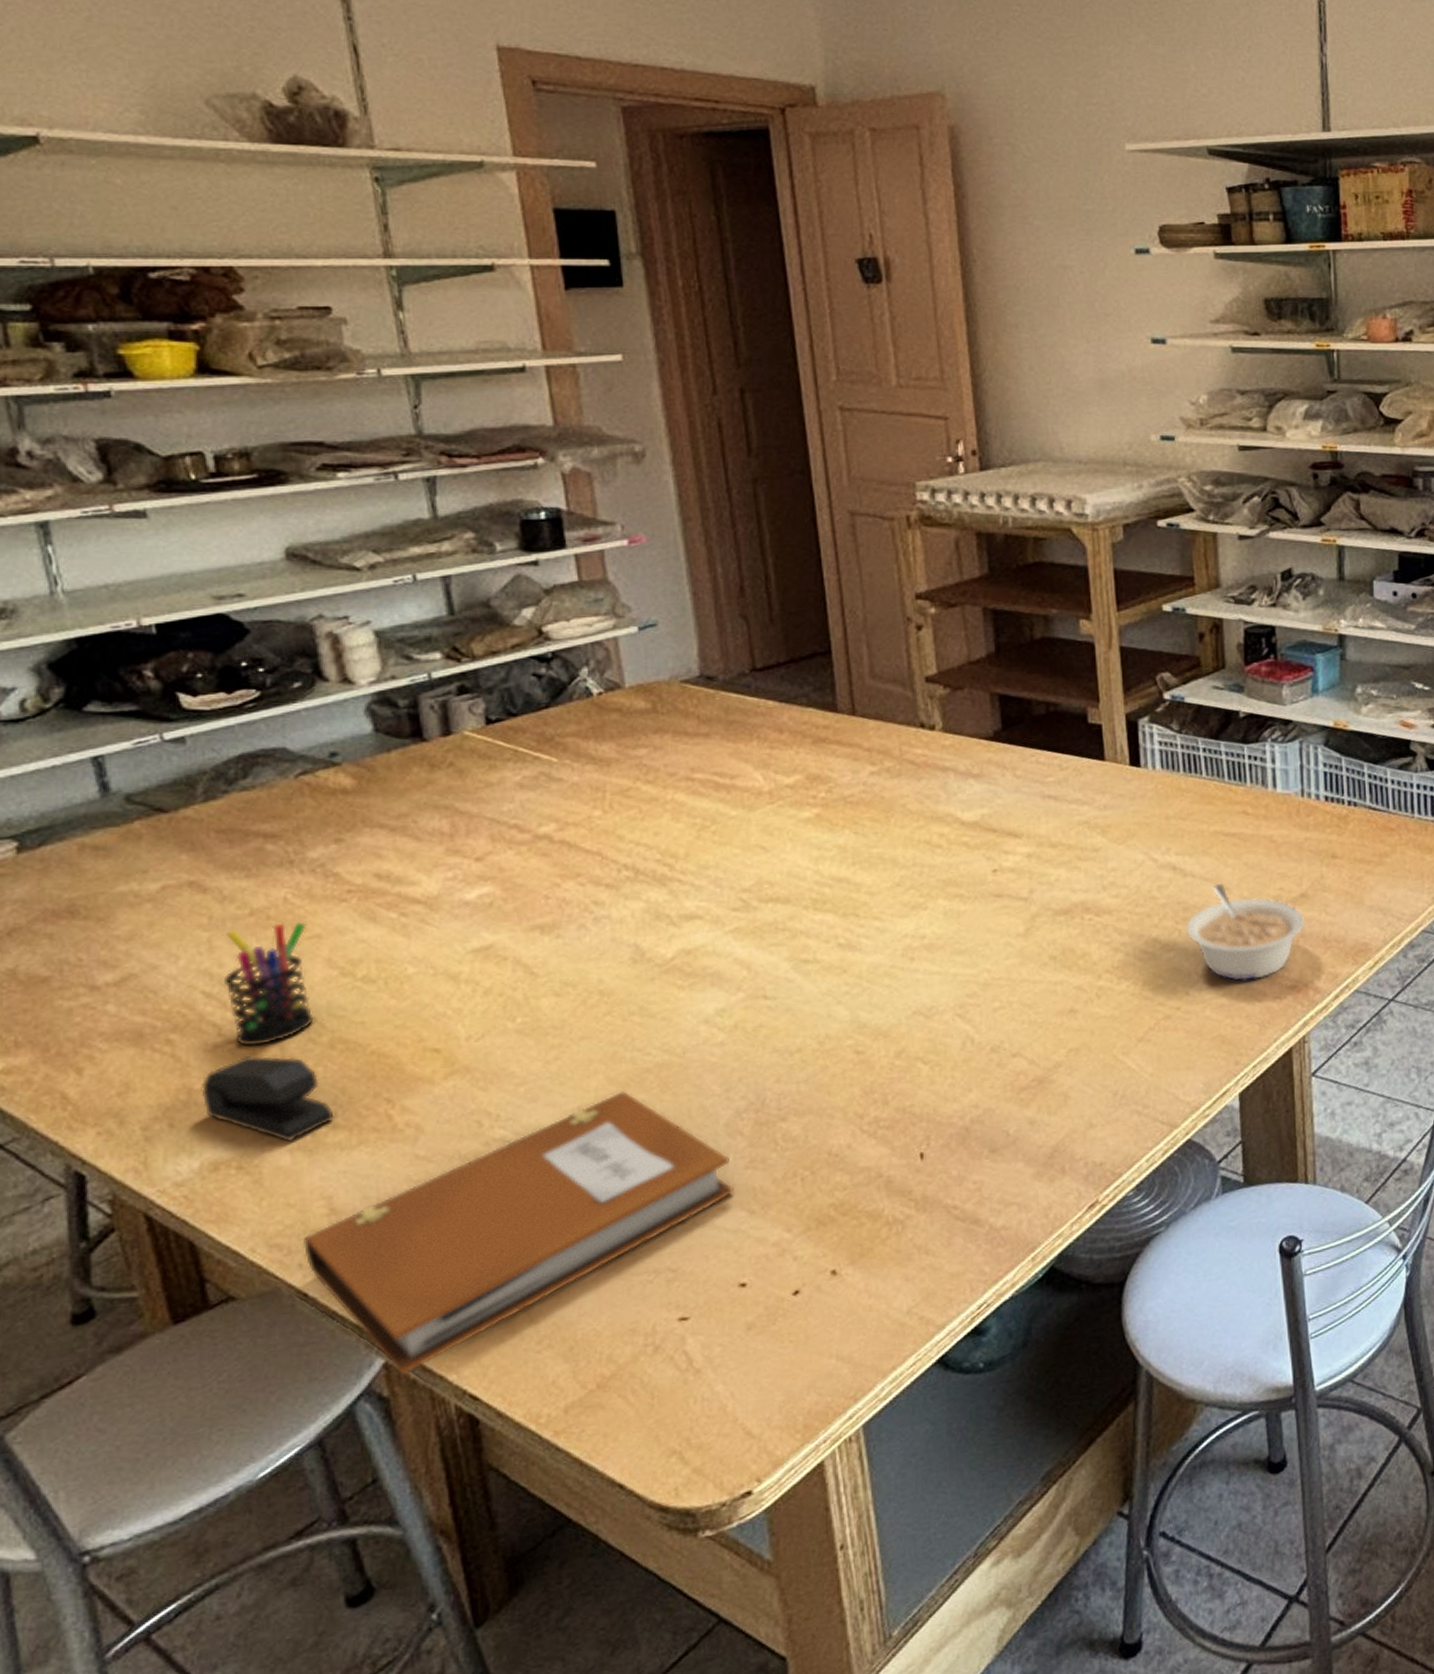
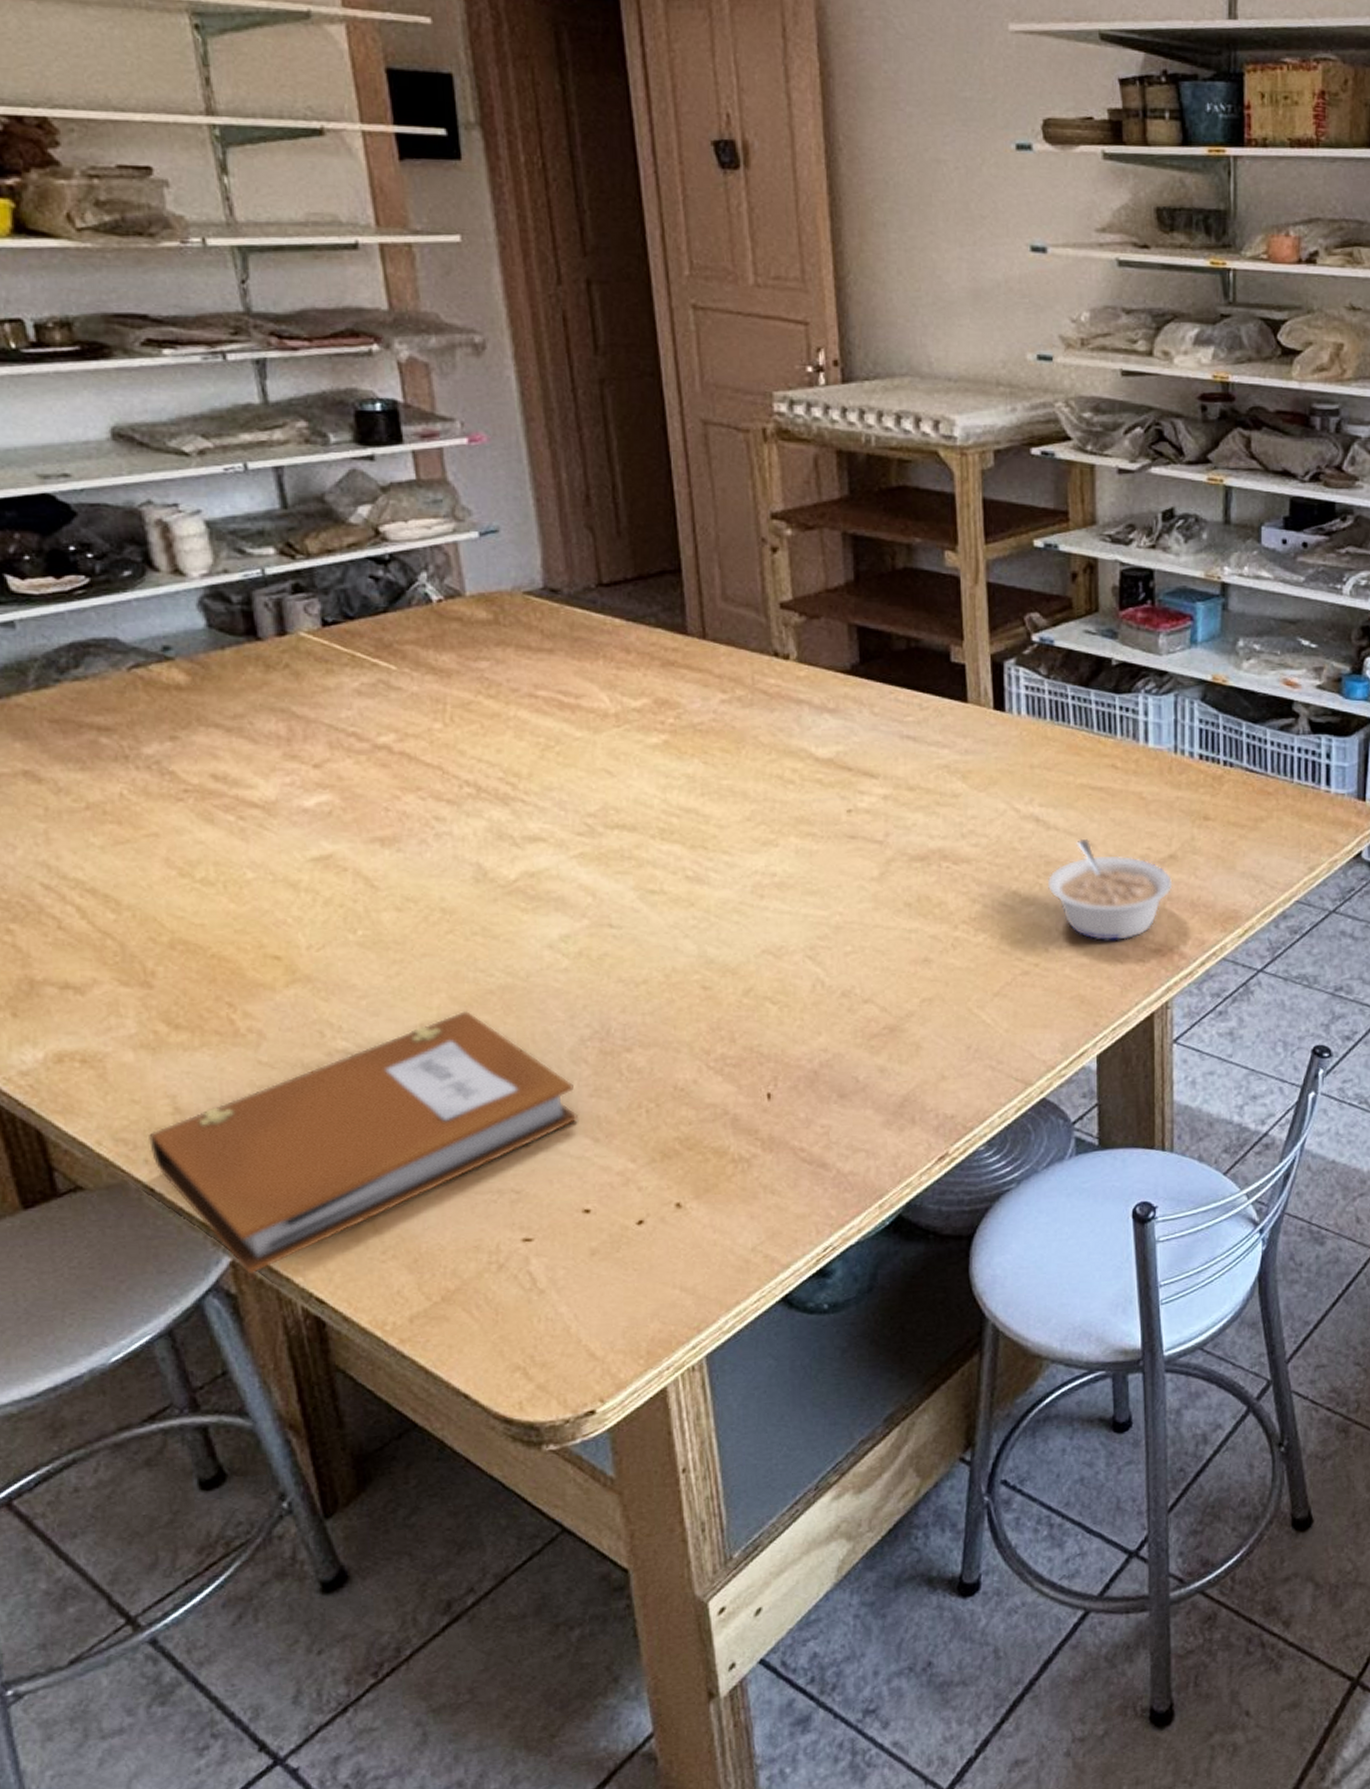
stapler: present [200,1055,334,1142] -> none [42,950,176,1039]
pen holder: present [223,922,314,1047] -> none [61,819,153,941]

